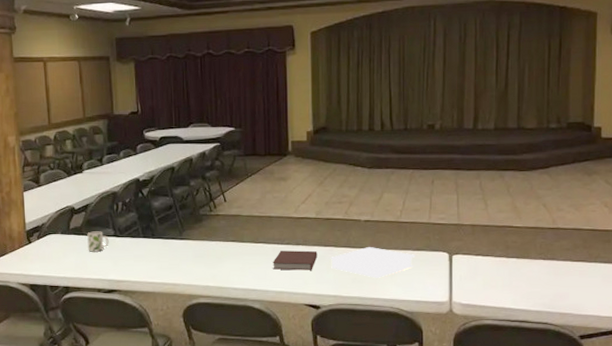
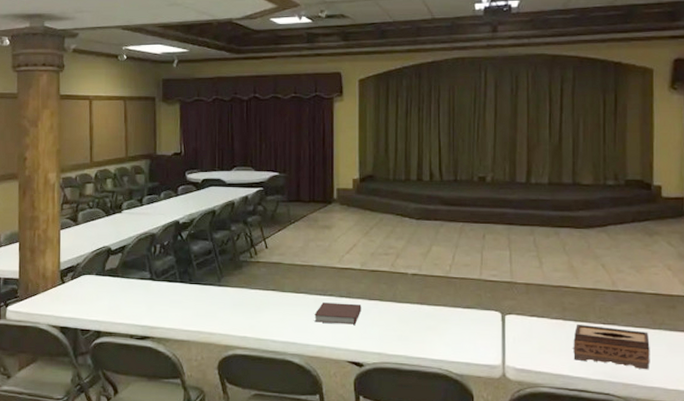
mug: present [87,231,109,252] -> none [122,274,145,295]
paper stack: present [330,247,415,278] -> none [375,302,466,336]
tissue box: none [515,260,586,300] -> present [573,324,650,370]

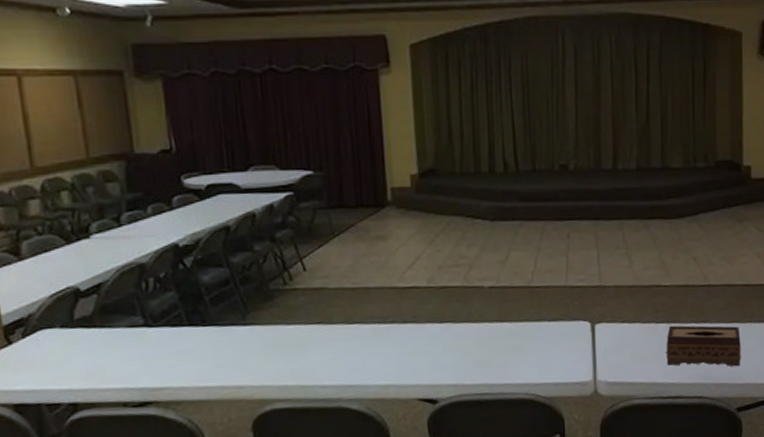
notebook: present [314,302,362,325] -> none [373,329,432,357]

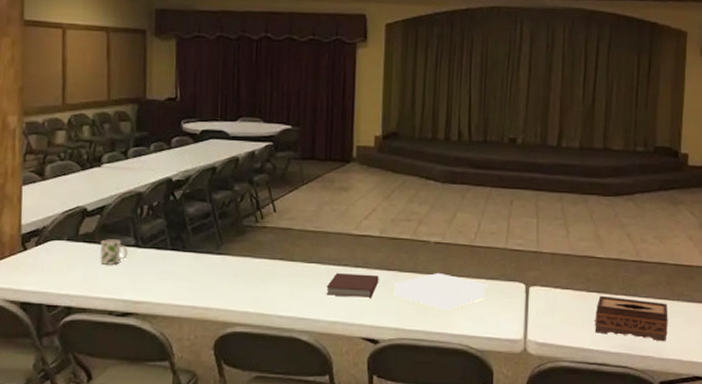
mug: none [102,320,137,351] -> present [100,239,128,265]
notebook: none [373,329,432,357] -> present [326,273,379,298]
paper stack: none [447,320,552,359] -> present [393,273,489,310]

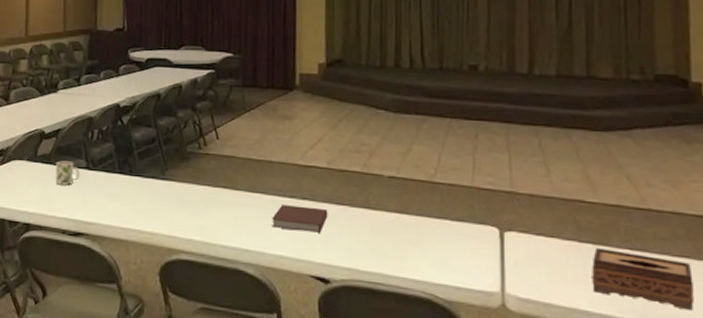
paper stack: present [393,273,489,310] -> none [344,210,455,252]

